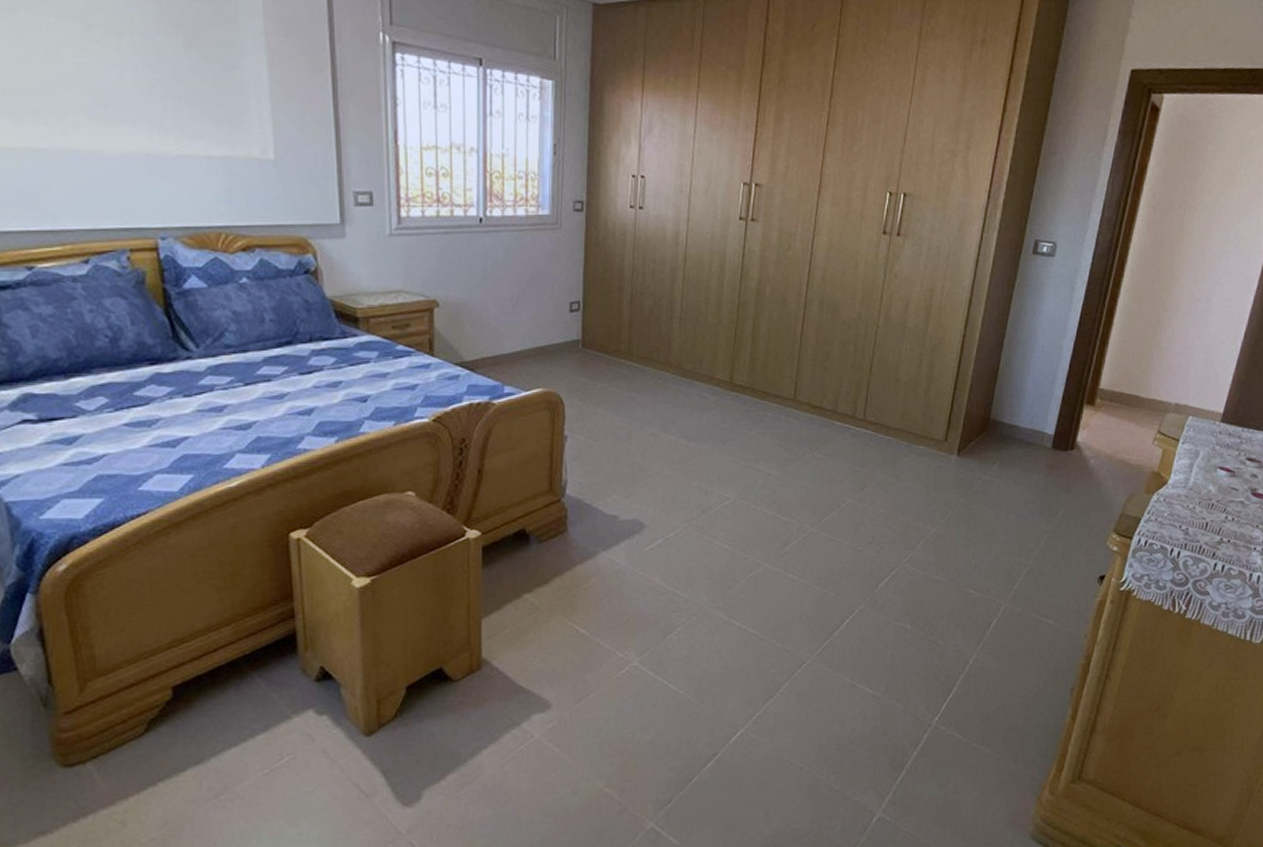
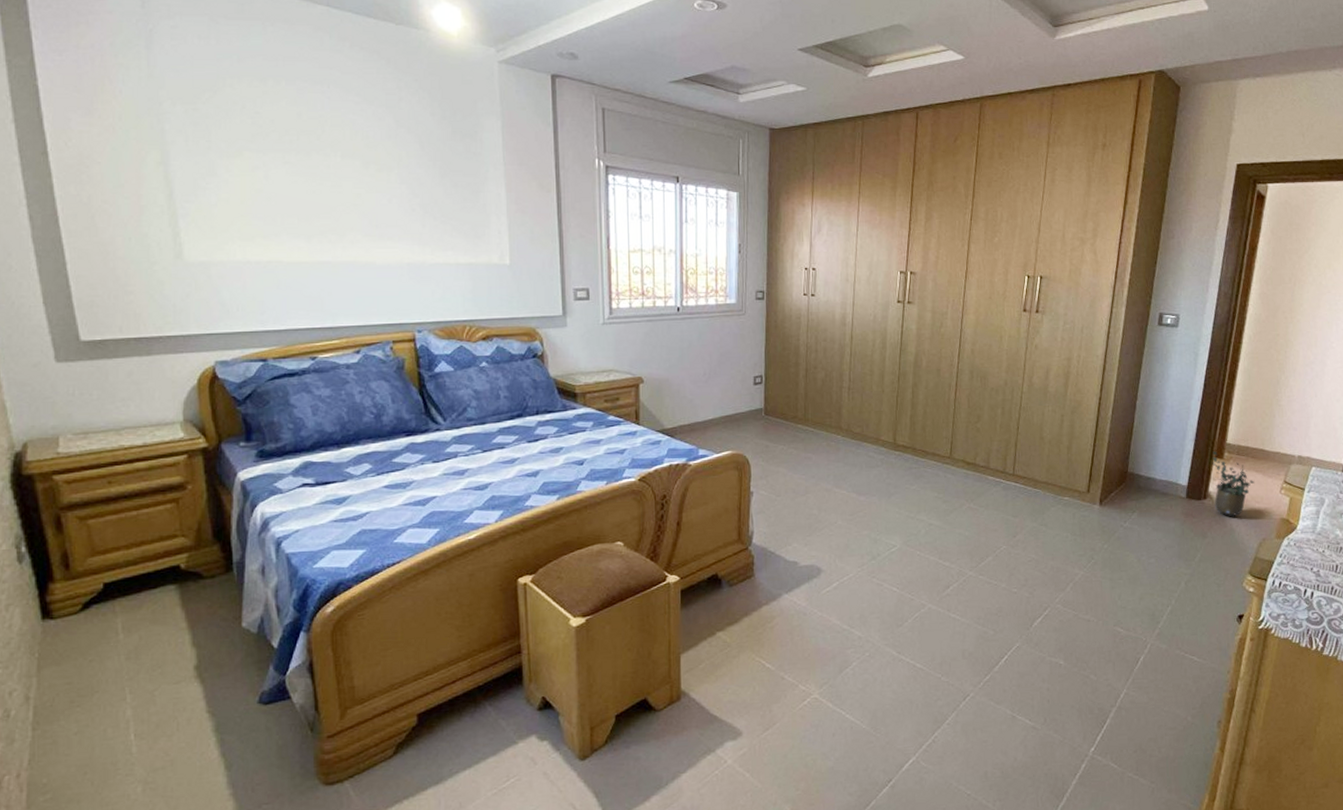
potted plant: none [1081,397,1127,470] -> present [1212,451,1255,517]

